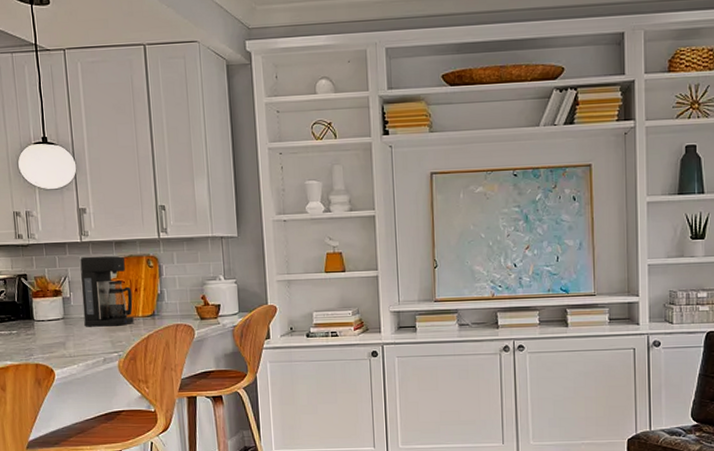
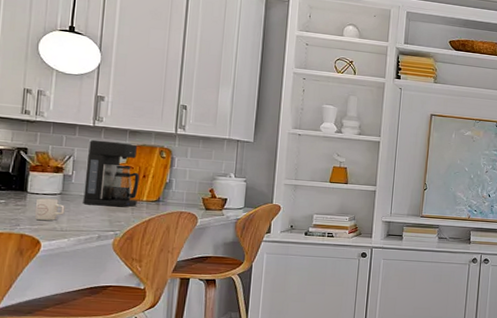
mug: none [43,324,70,348] -> present [34,198,65,221]

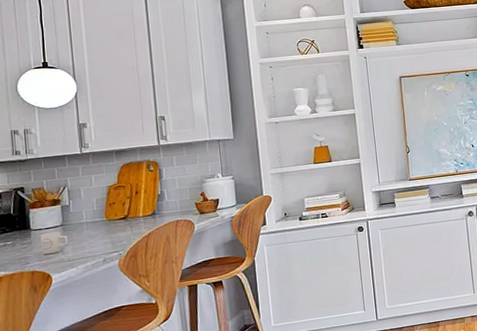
coffee maker: present [83,140,140,207] -> none [80,163,135,231]

